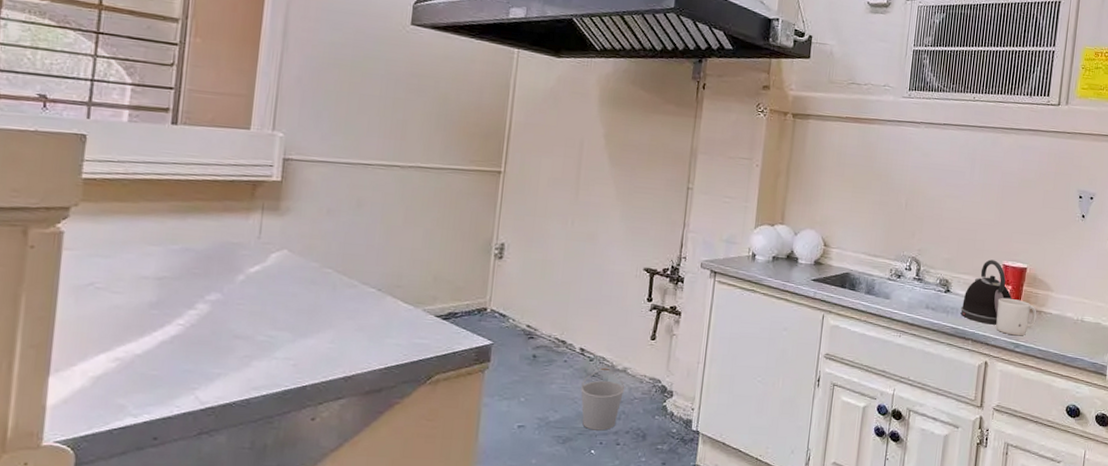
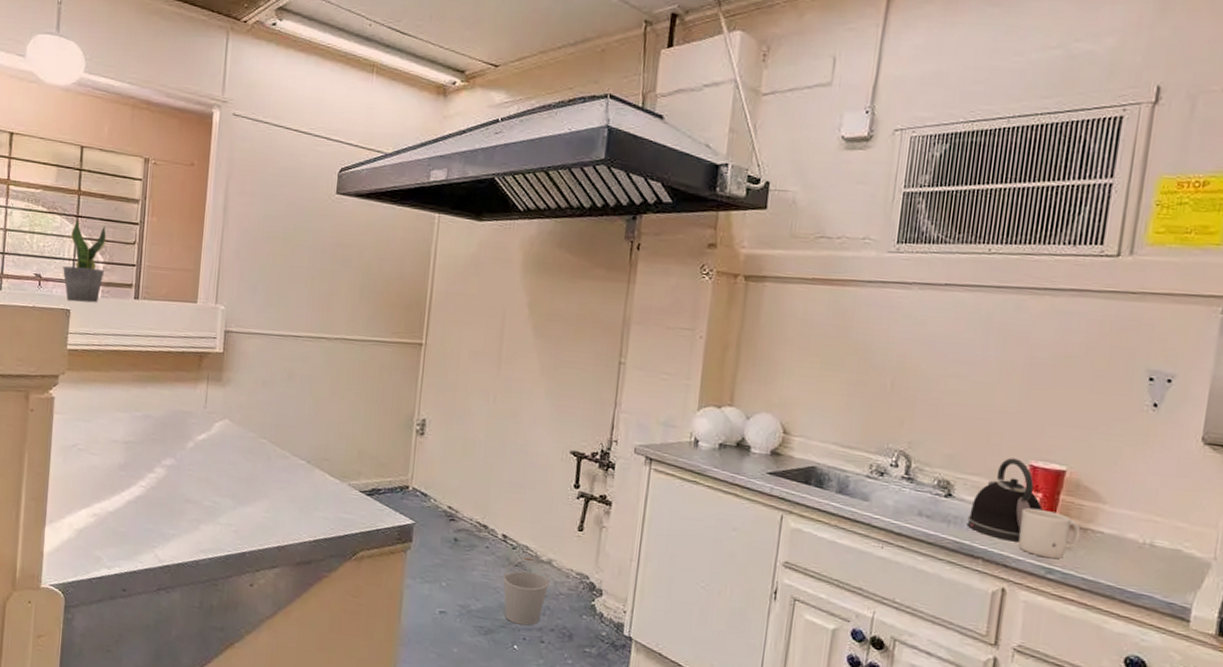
potted plant: none [77,36,136,128] -> present [63,220,107,303]

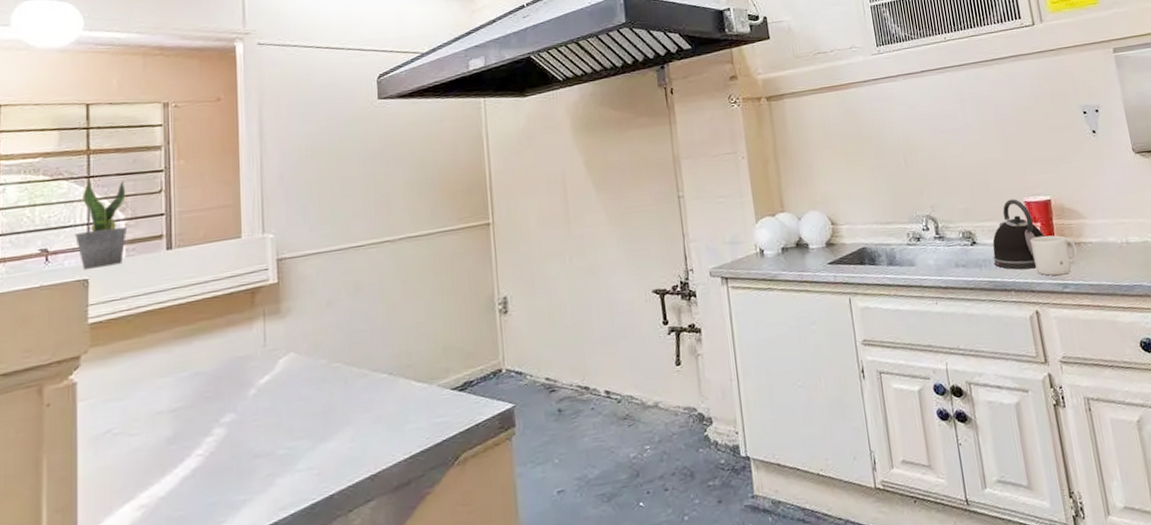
bucket: present [503,557,550,626] -> none [614,406,661,480]

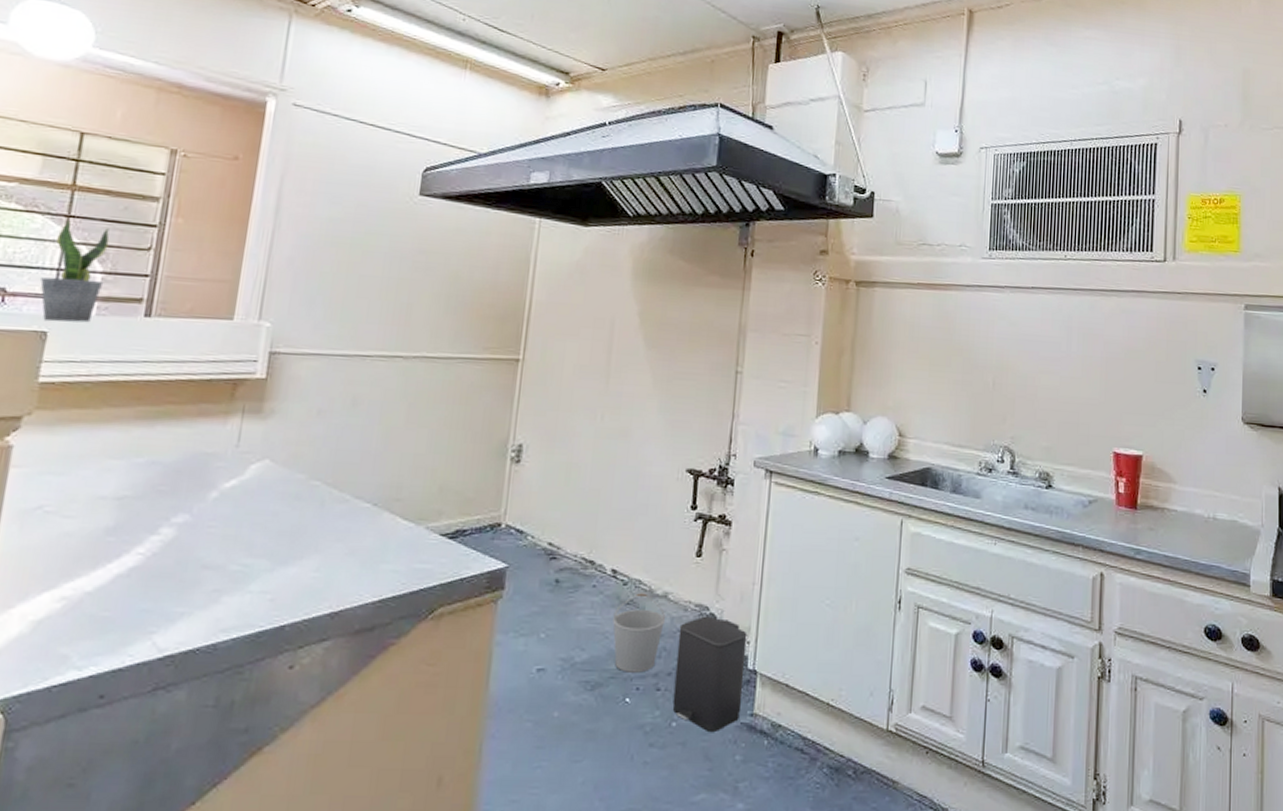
bucket: none [614,406,661,480] -> present [612,593,666,673]
pedal bin: none [673,416,742,519] -> present [672,616,748,731]
kettle: present [992,199,1045,270] -> none [1066,446,1128,527]
mug: present [1029,235,1078,276] -> none [1109,492,1159,540]

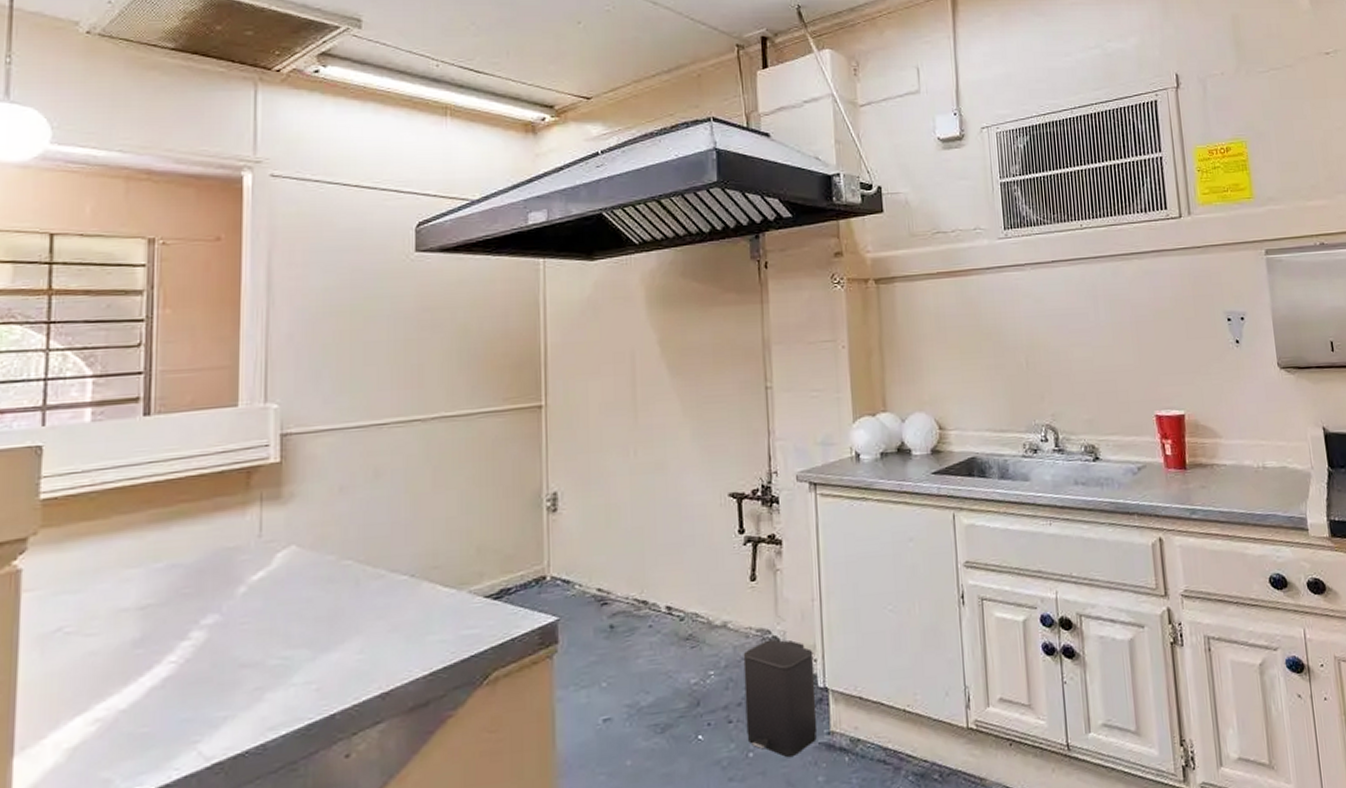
potted plant: present [40,220,110,323] -> none [28,327,96,435]
bucket: present [612,593,666,673] -> none [674,625,729,709]

